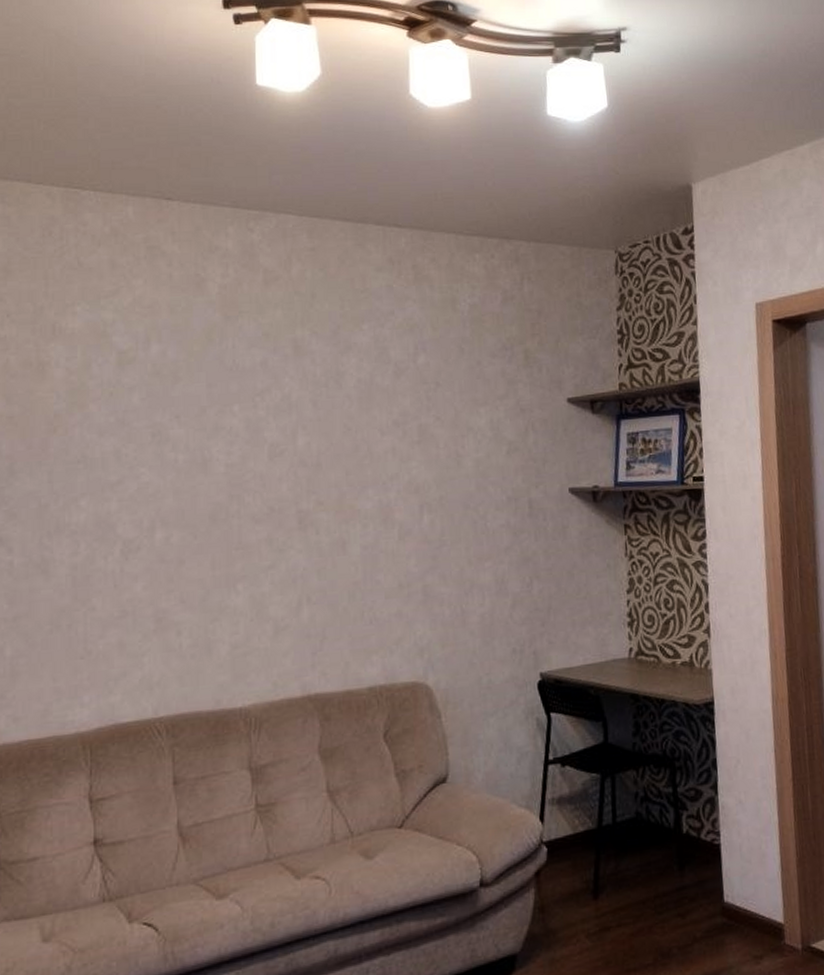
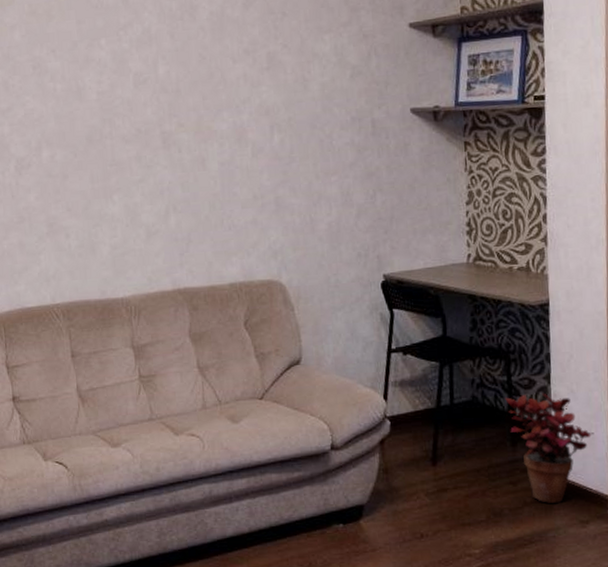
potted plant: none [671,805,765,937] -> present [505,393,594,503]

